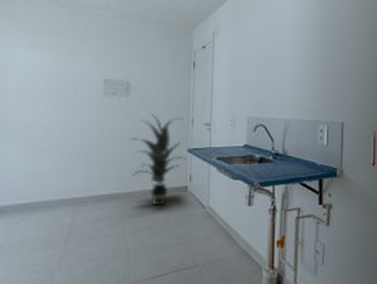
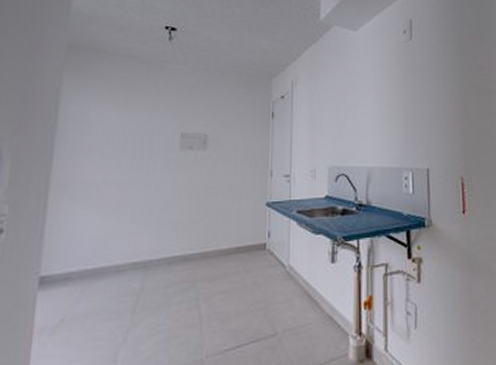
indoor plant: present [129,112,187,205] -> none [205,165,265,266]

